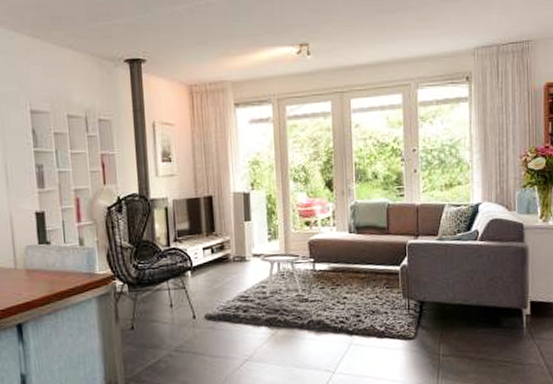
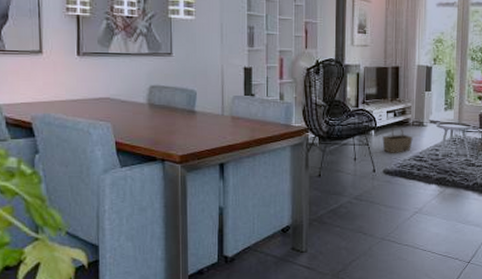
basket: none [200,263,235,296] -> present [382,125,413,153]

